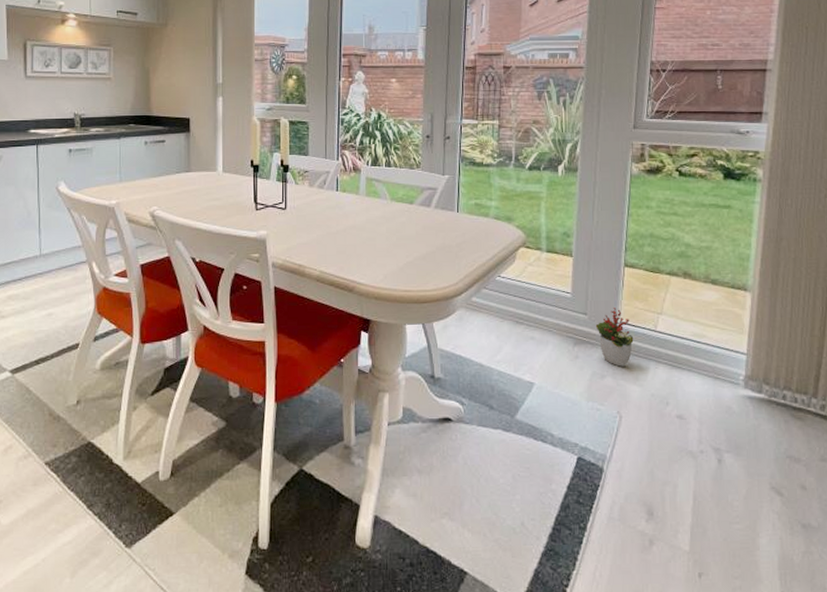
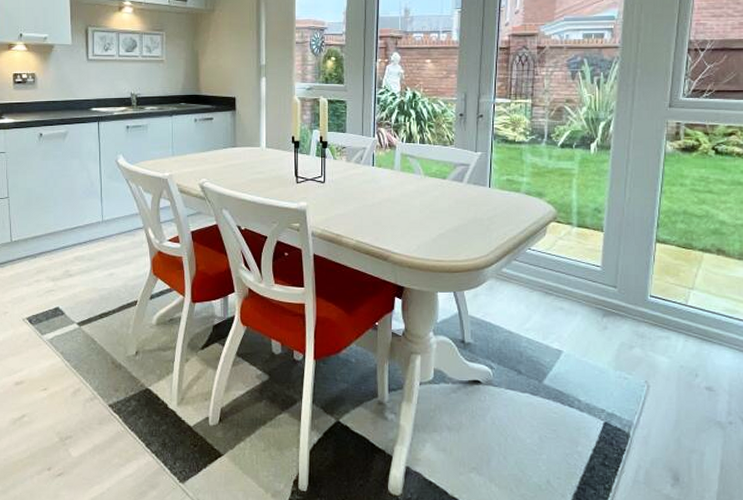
decorative plant: present [595,308,634,367] -> none [625,282,664,338]

